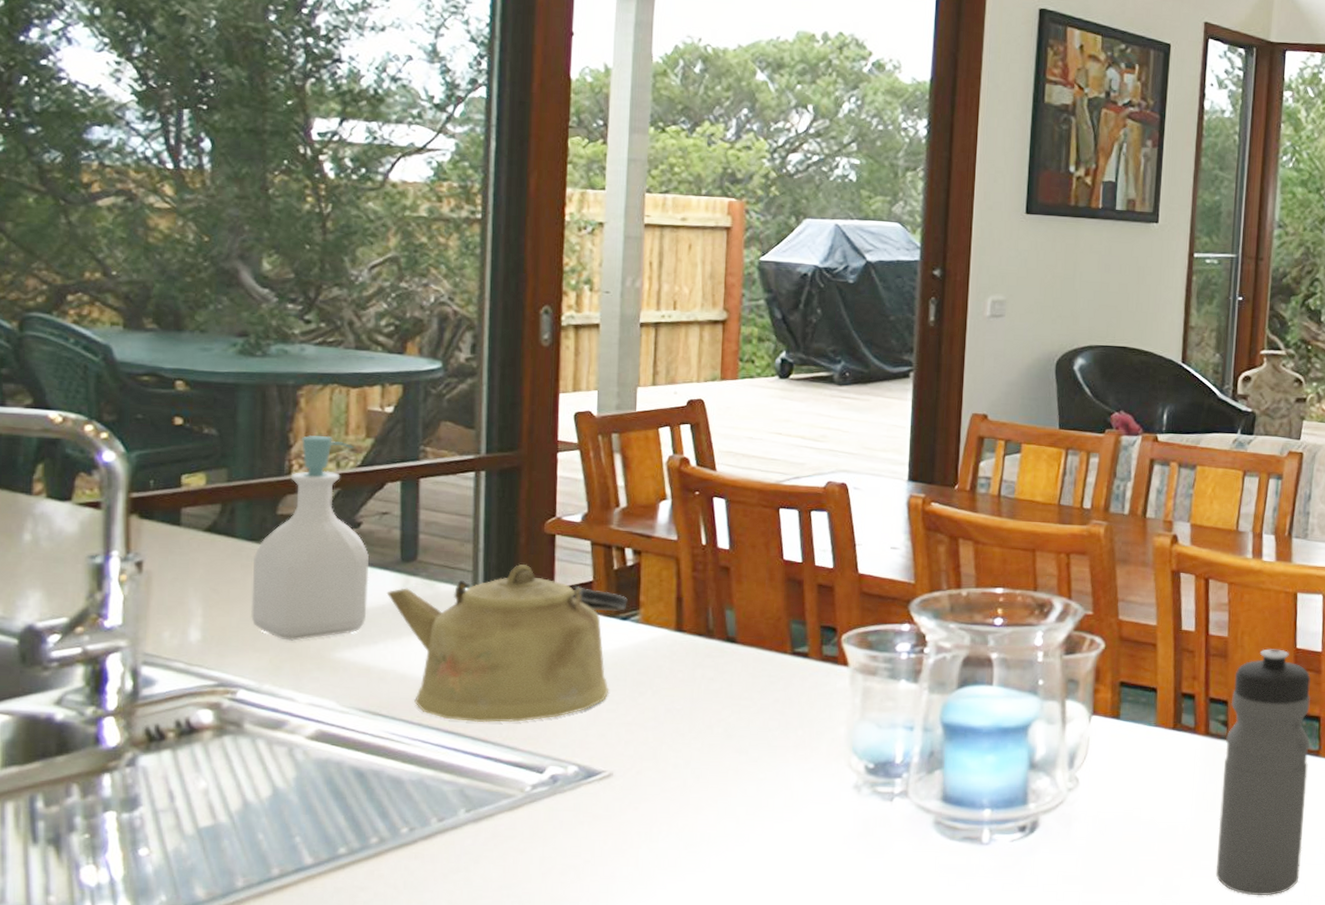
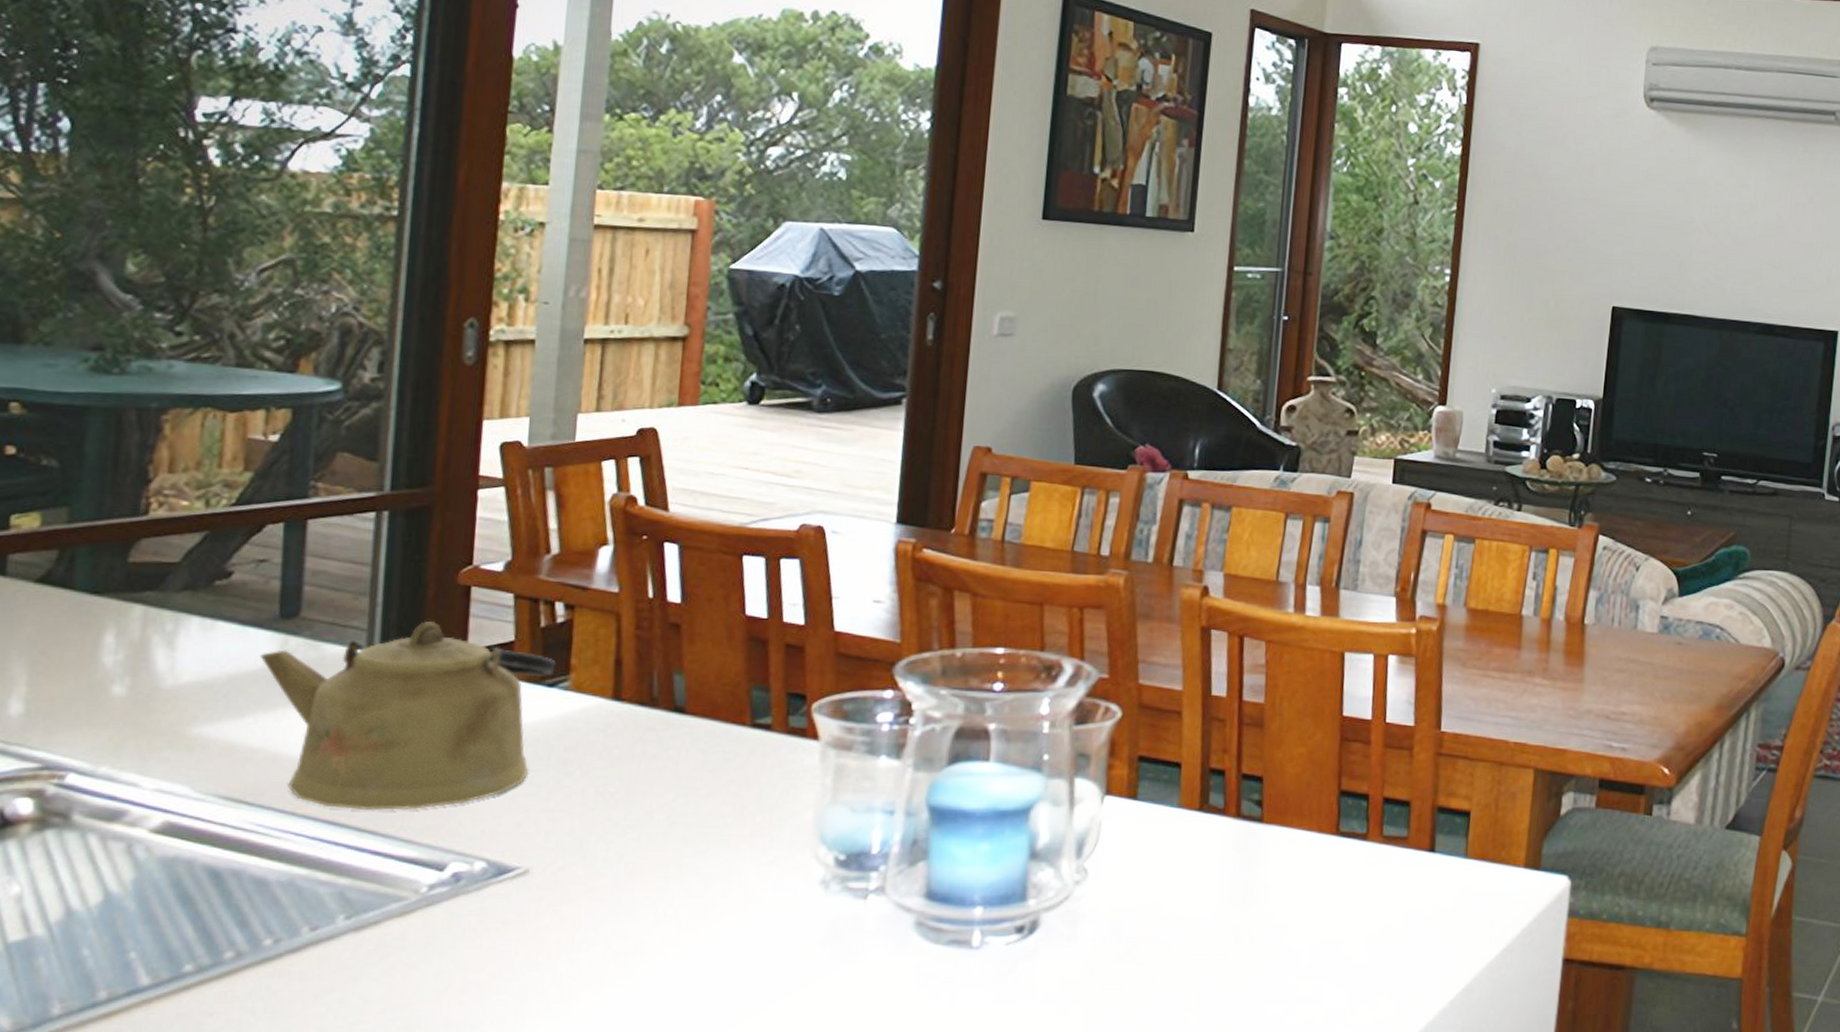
soap bottle: present [251,435,369,641] -> none [88,467,240,714]
water bottle: present [1215,649,1311,896] -> none [1245,716,1359,1004]

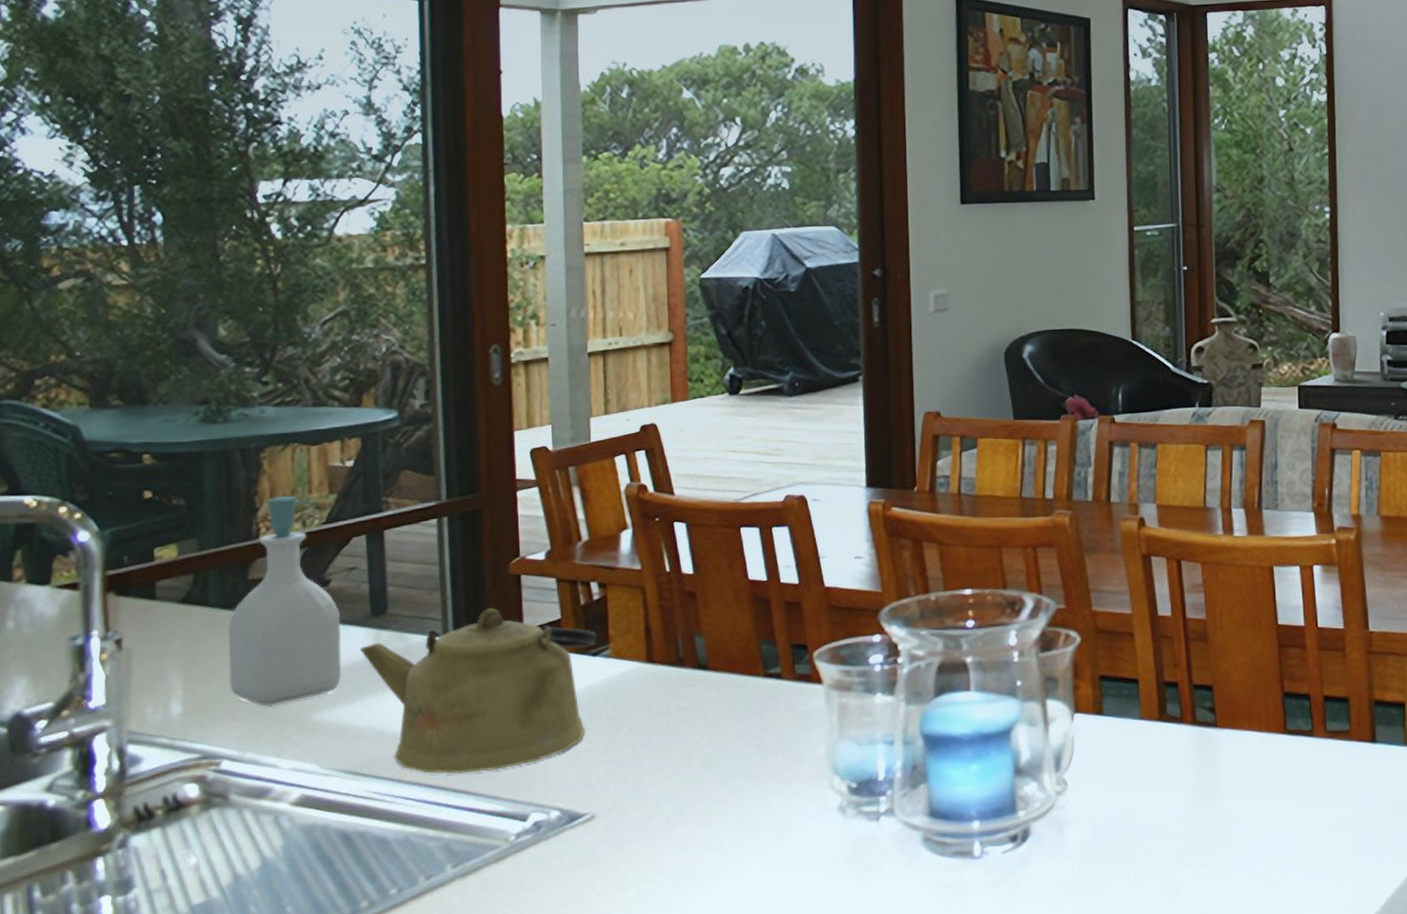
soap bottle: none [88,467,240,714] -> present [228,495,342,707]

